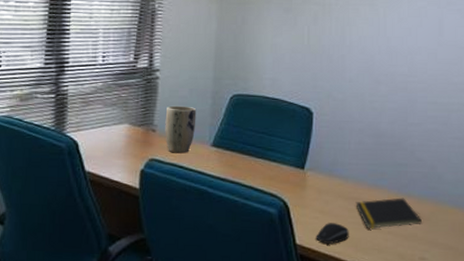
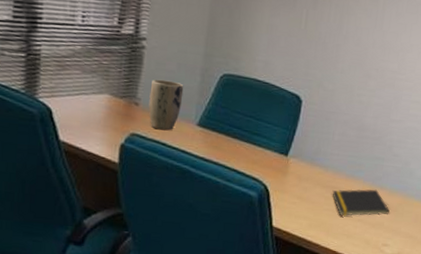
computer mouse: present [316,223,349,244] -> none [291,208,323,228]

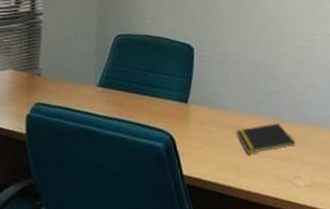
plant pot: present [148,79,184,131] -> none [50,48,82,96]

